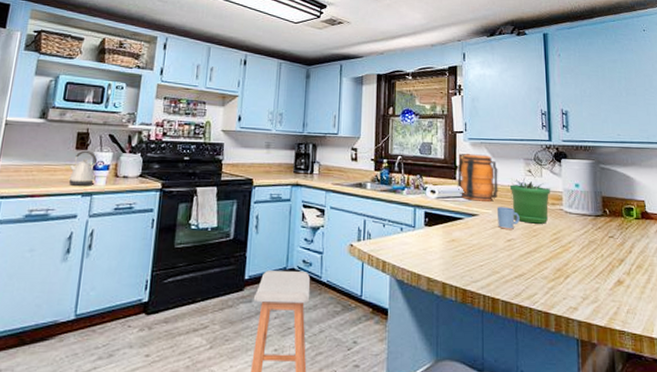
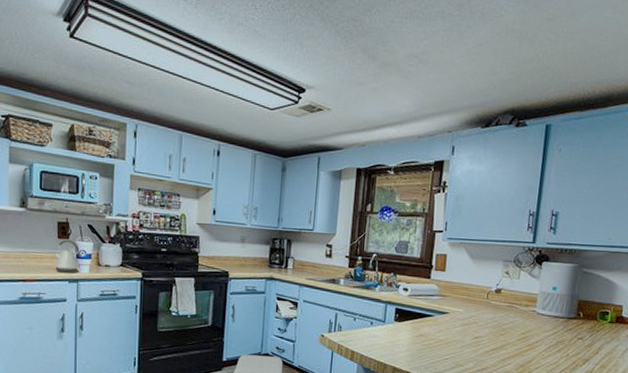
canister: present [457,154,498,202] -> none [430,254,475,301]
mug: present [496,207,520,229] -> none [467,306,490,328]
planter: present [509,179,557,224] -> none [484,280,533,324]

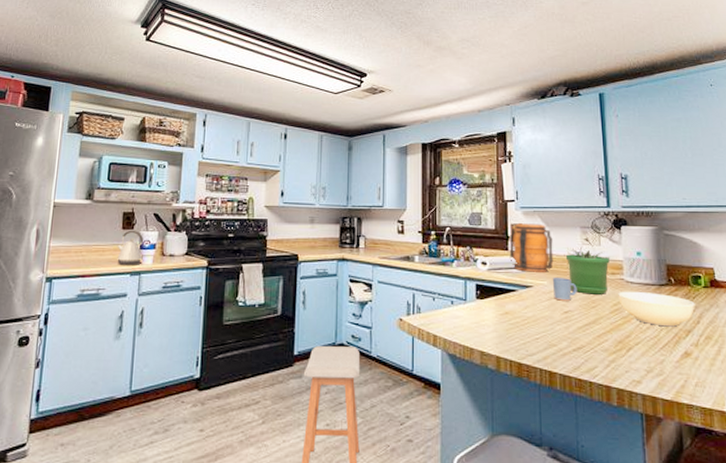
canister: none [430,254,475,301] -> present [509,223,554,272]
mug: none [467,306,490,328] -> present [552,278,577,301]
planter: none [484,280,533,324] -> present [565,249,617,295]
bowl: none [527,321,598,356] -> present [618,291,695,327]

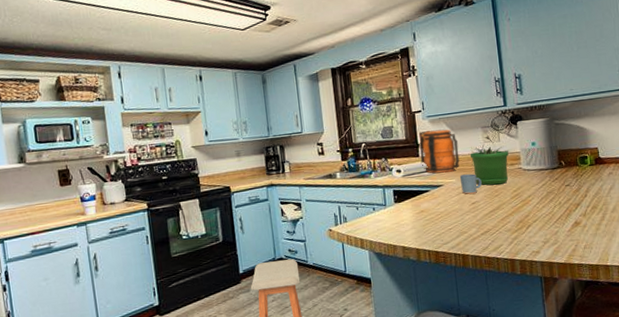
kettle: present [117,230,144,266] -> none [58,185,86,220]
bowl: present [618,291,695,327] -> none [517,176,583,204]

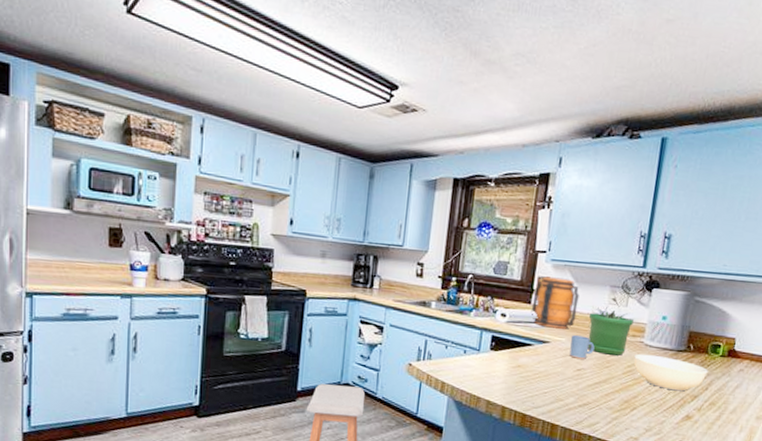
bowl: none [517,176,583,204] -> present [634,353,708,392]

